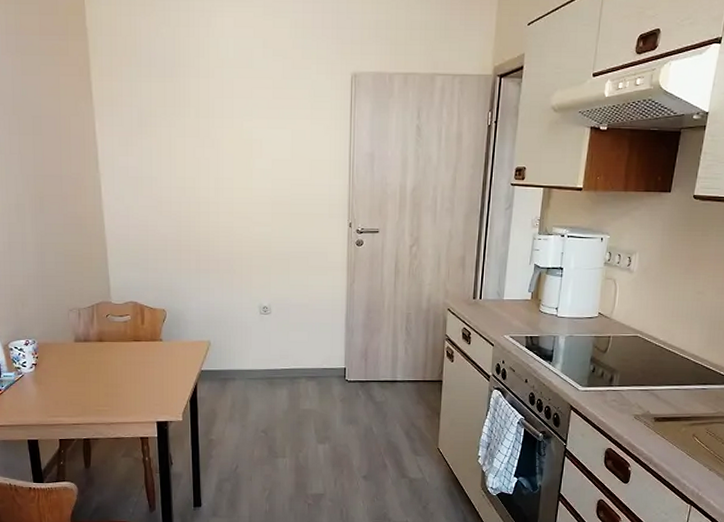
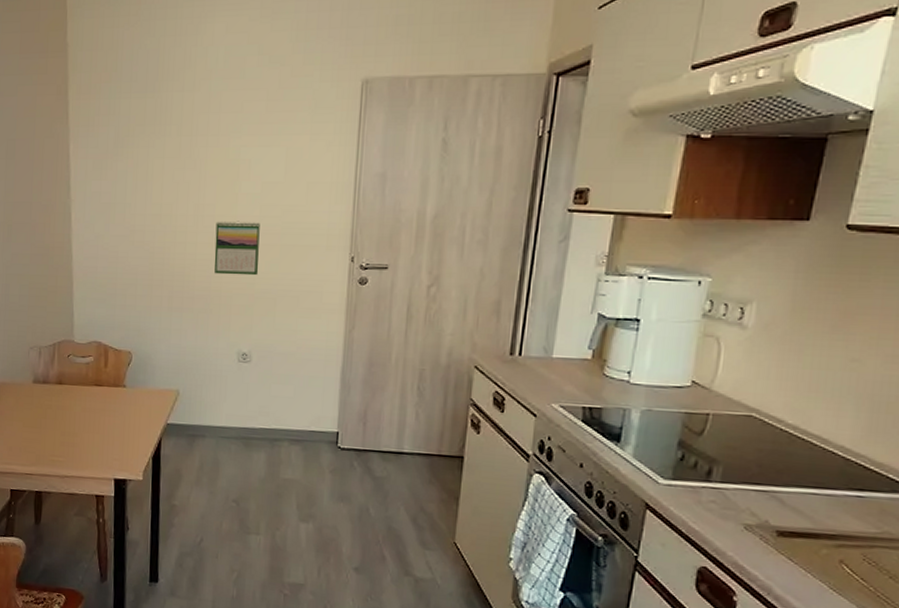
calendar: none [234,193,274,240] -> present [214,221,260,276]

